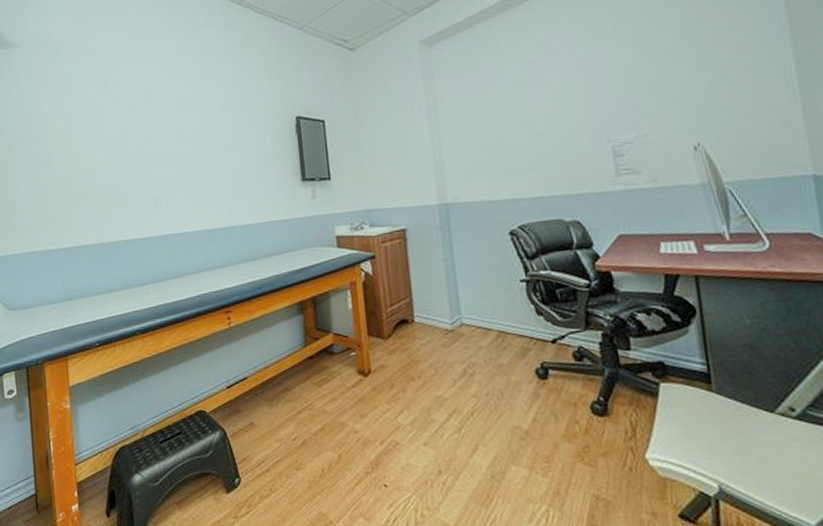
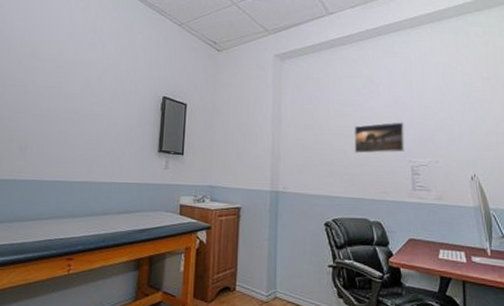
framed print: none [531,93,601,143] -> present [354,122,405,154]

